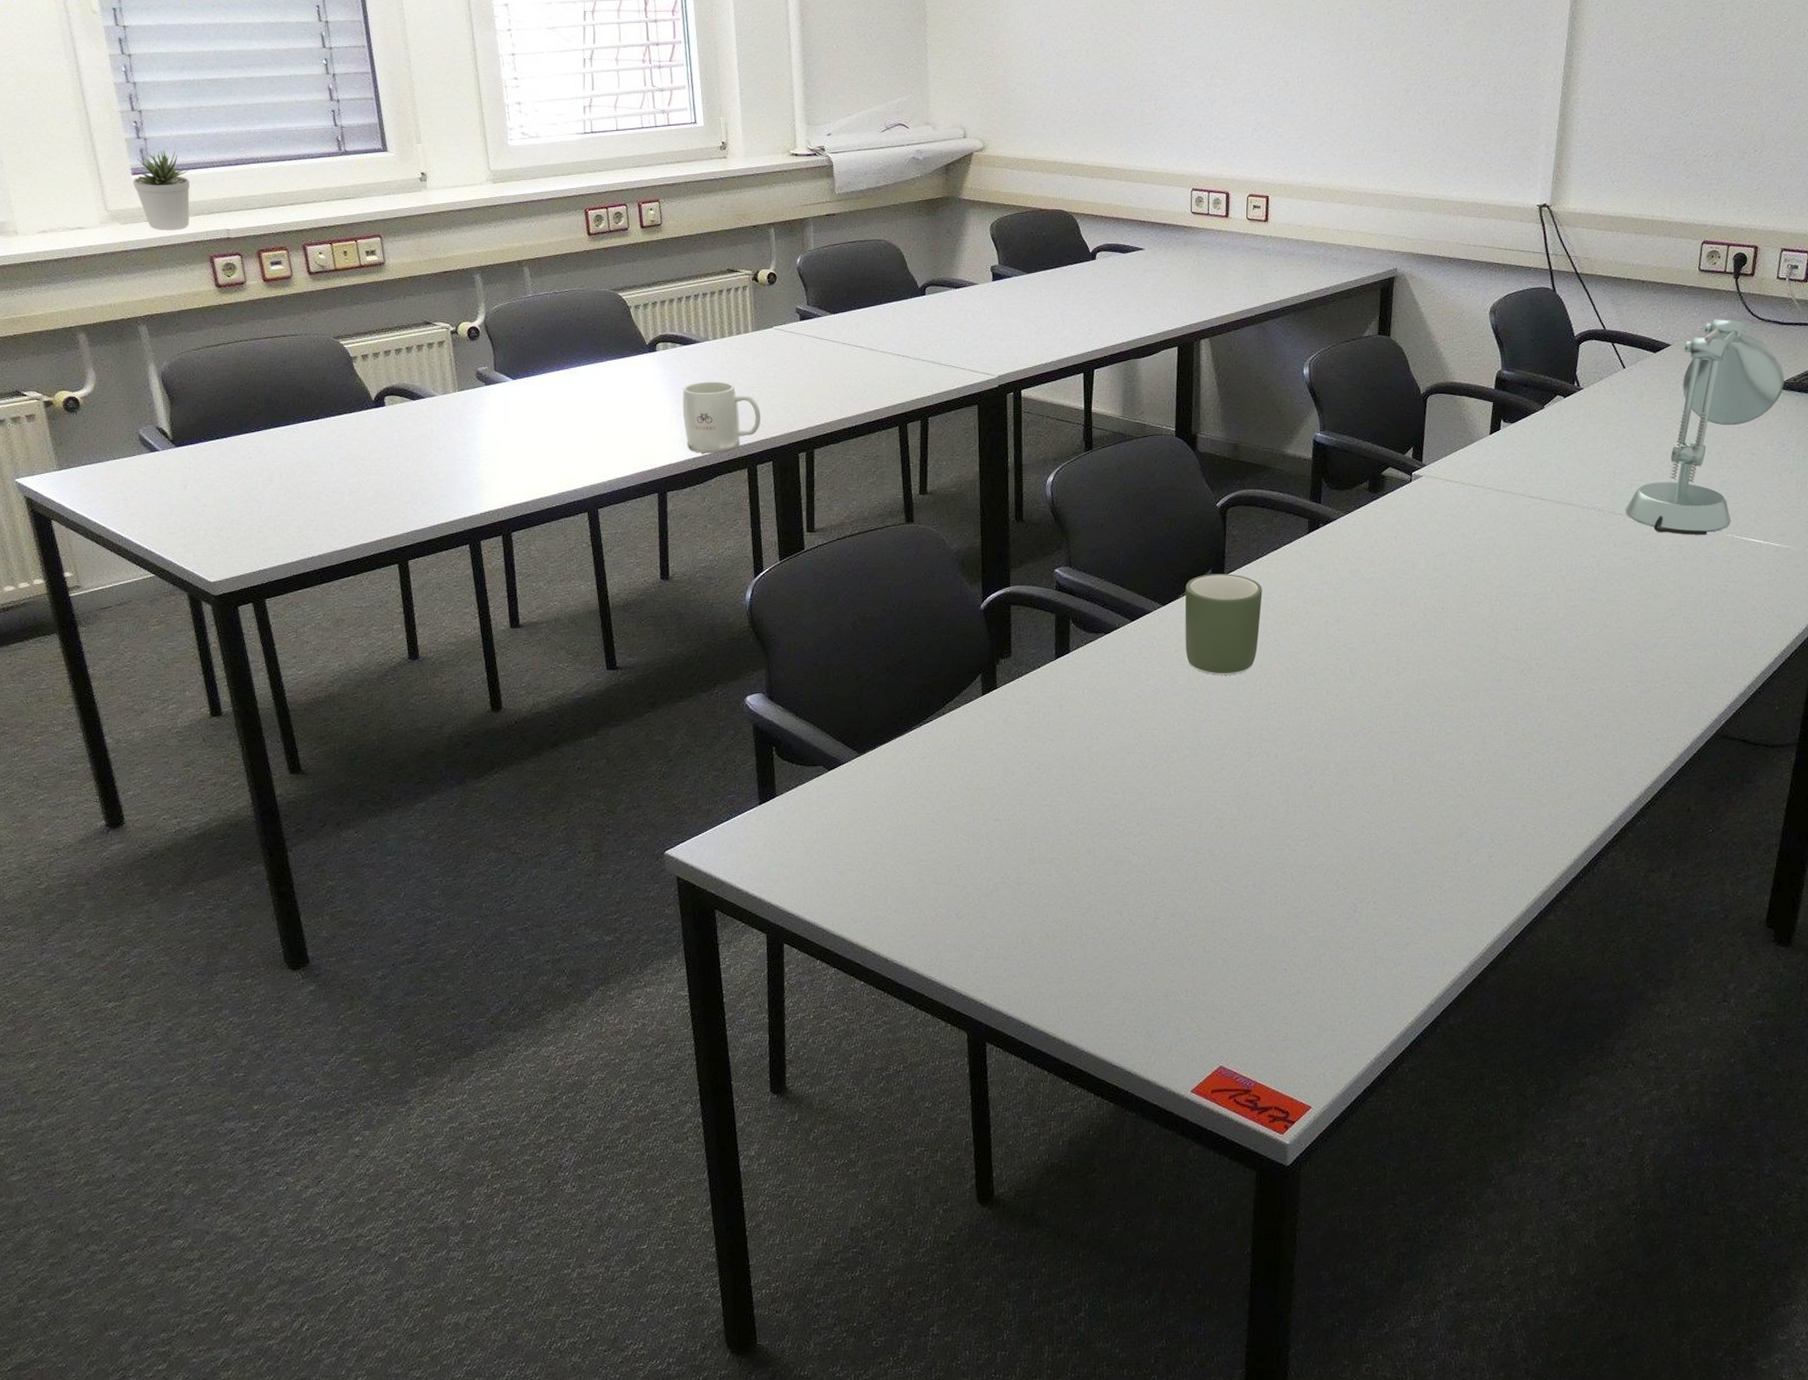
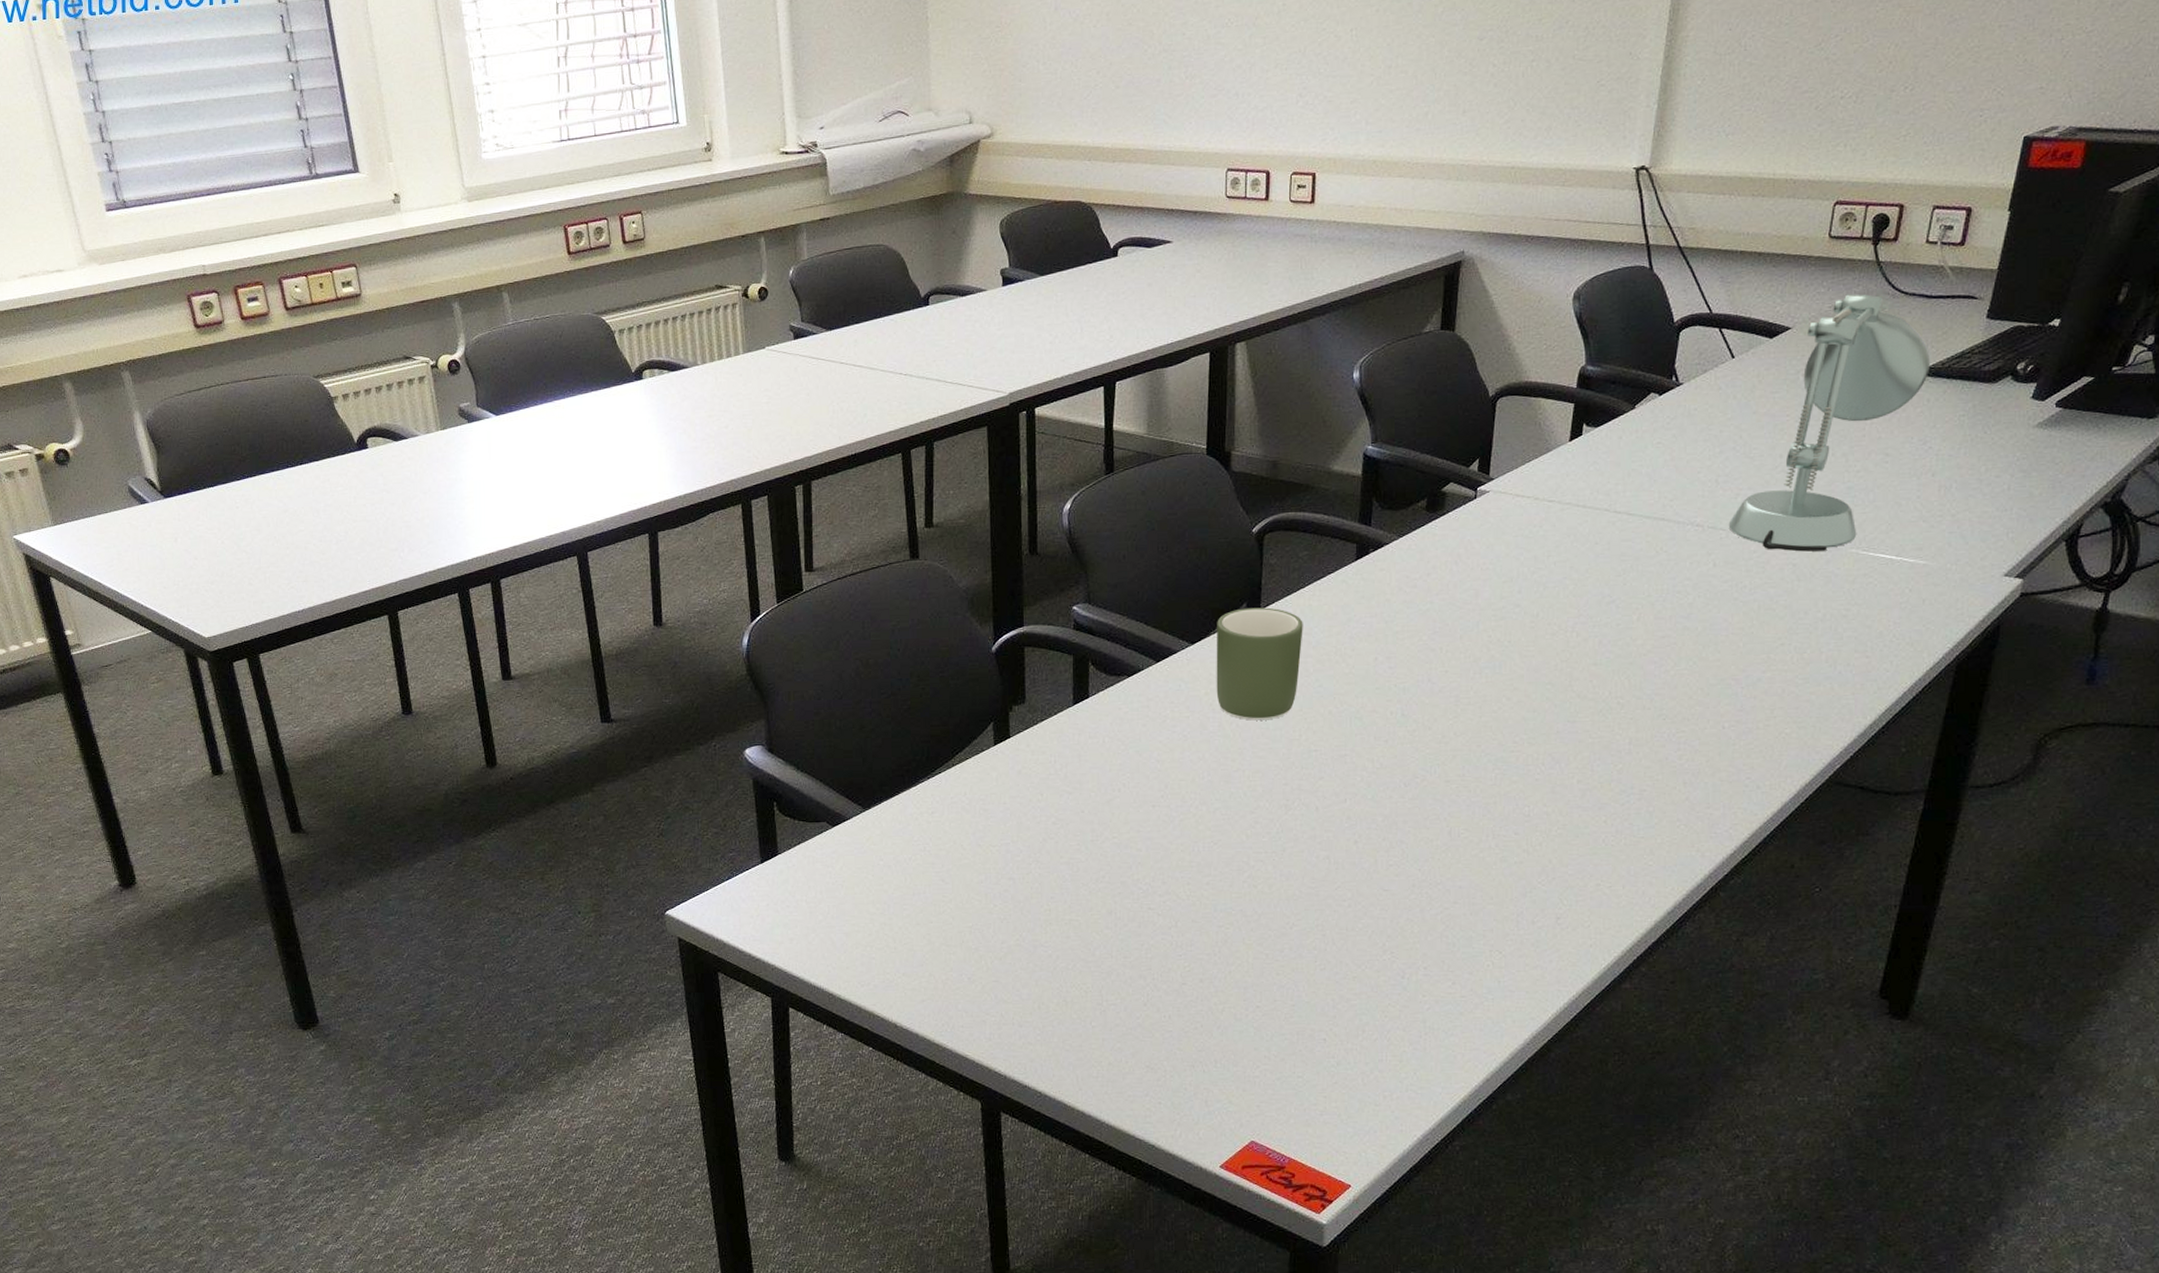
potted plant: present [132,149,190,230] -> none [107,182,165,270]
mug: present [683,381,760,454] -> none [672,410,754,489]

